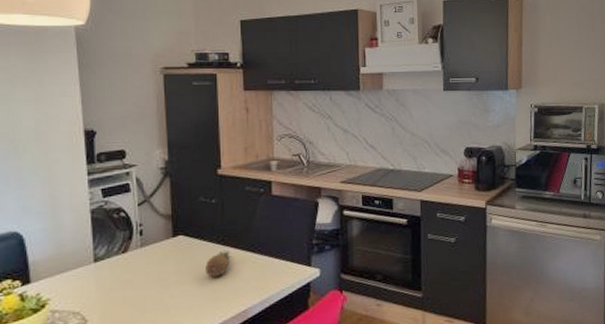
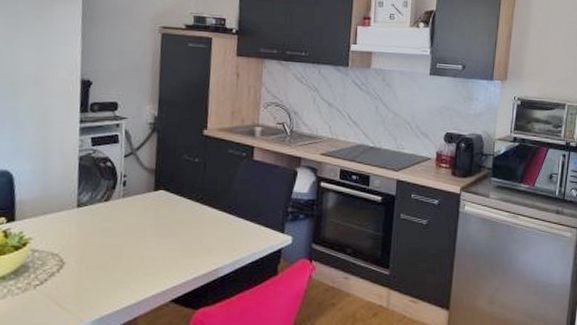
fruit: present [205,249,232,278] -> none [182,208,209,234]

